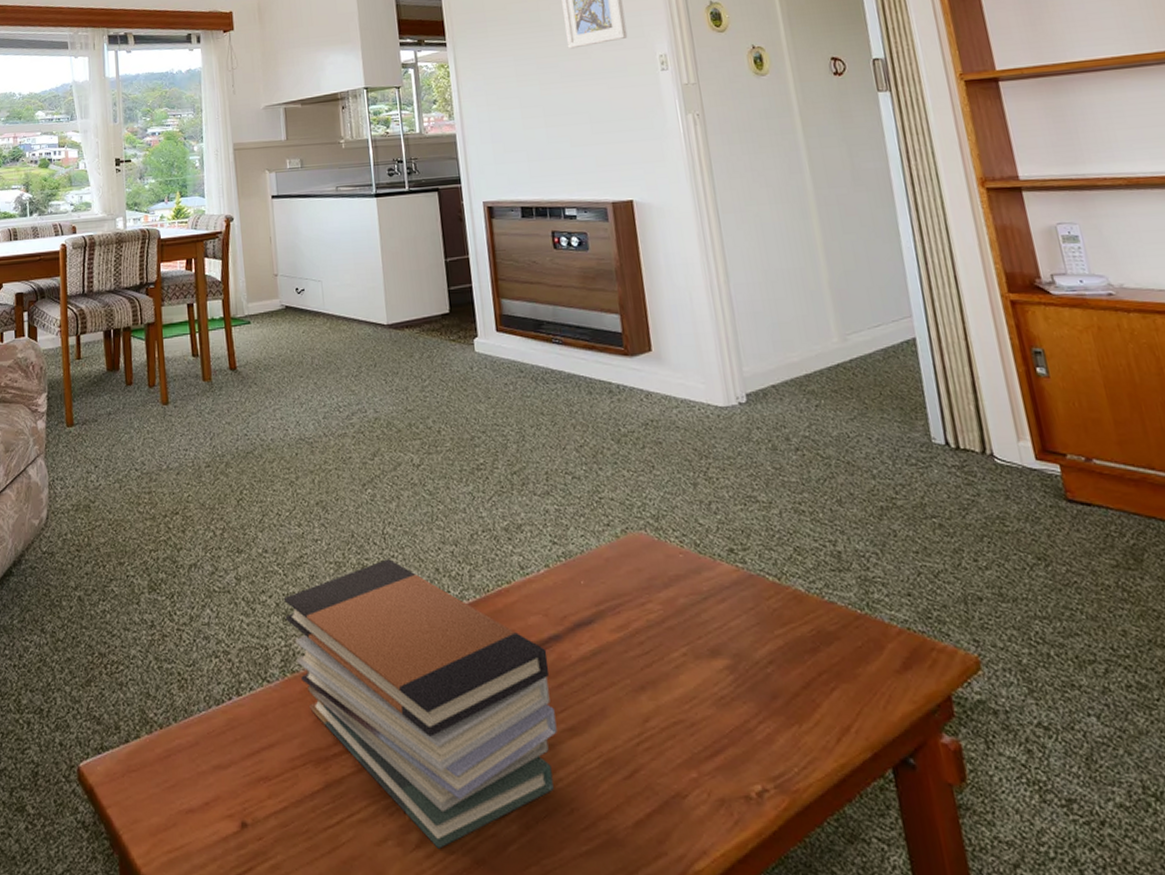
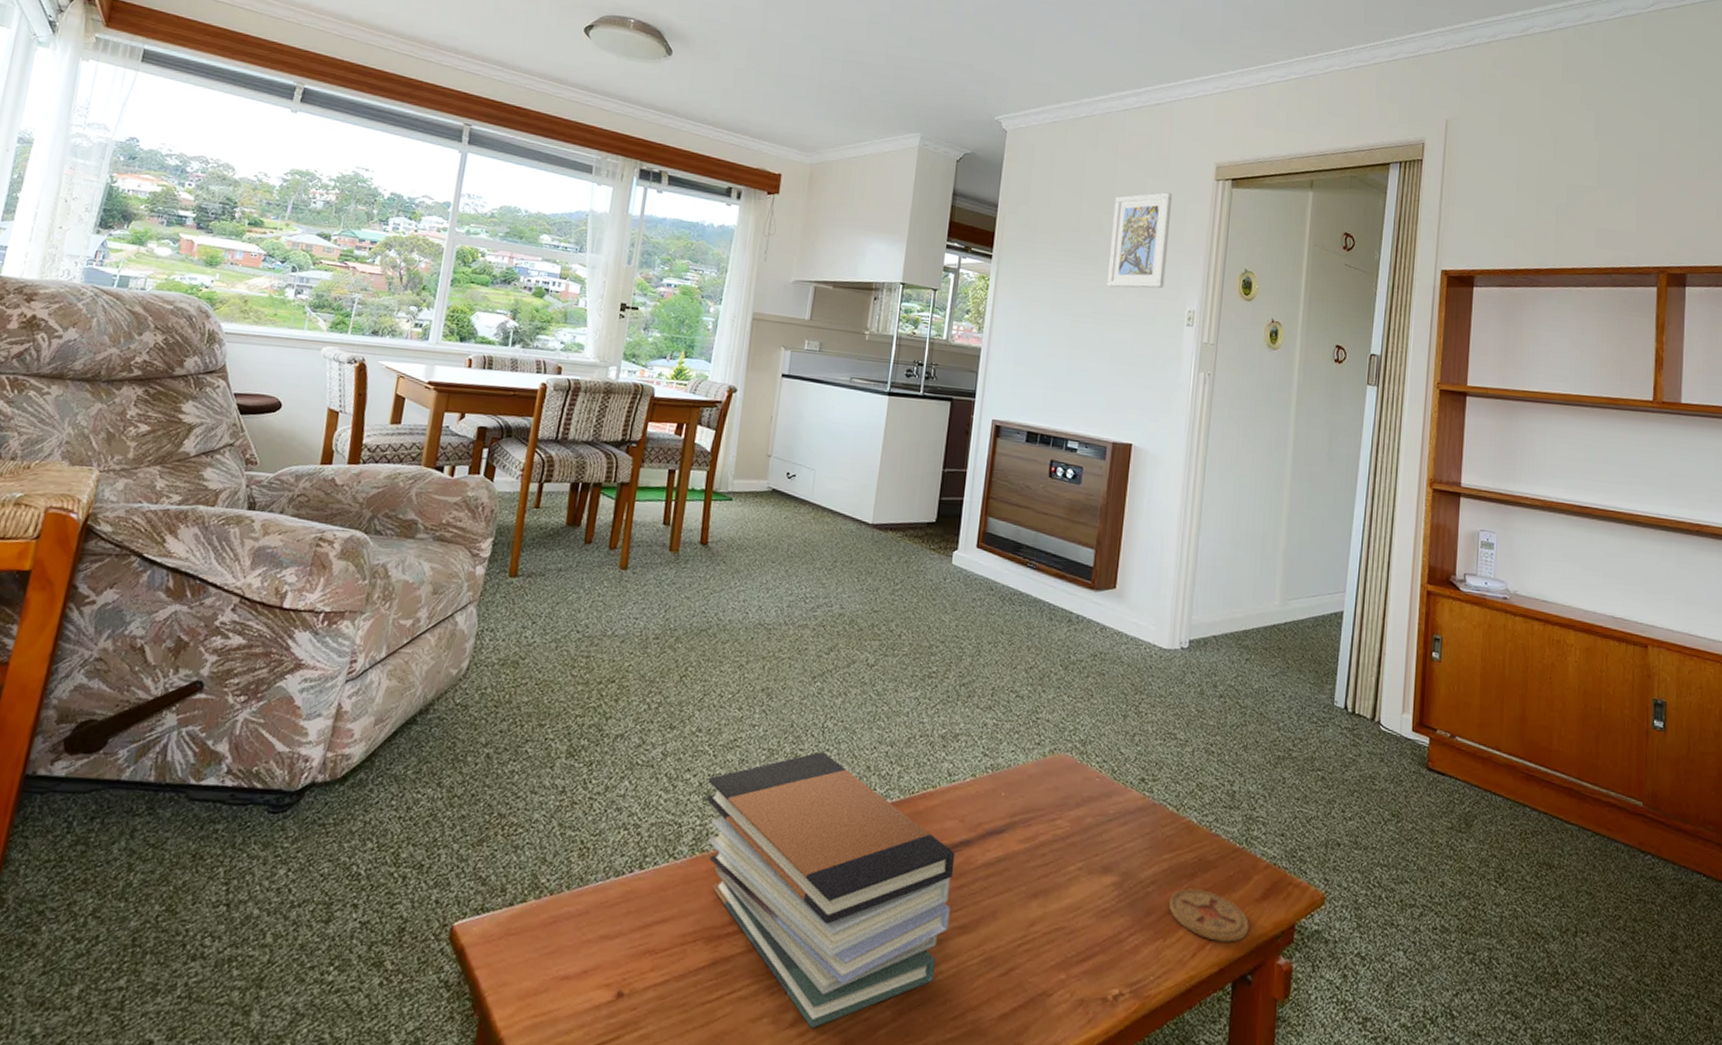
coaster: none [794,663,897,722] -> present [1169,888,1249,943]

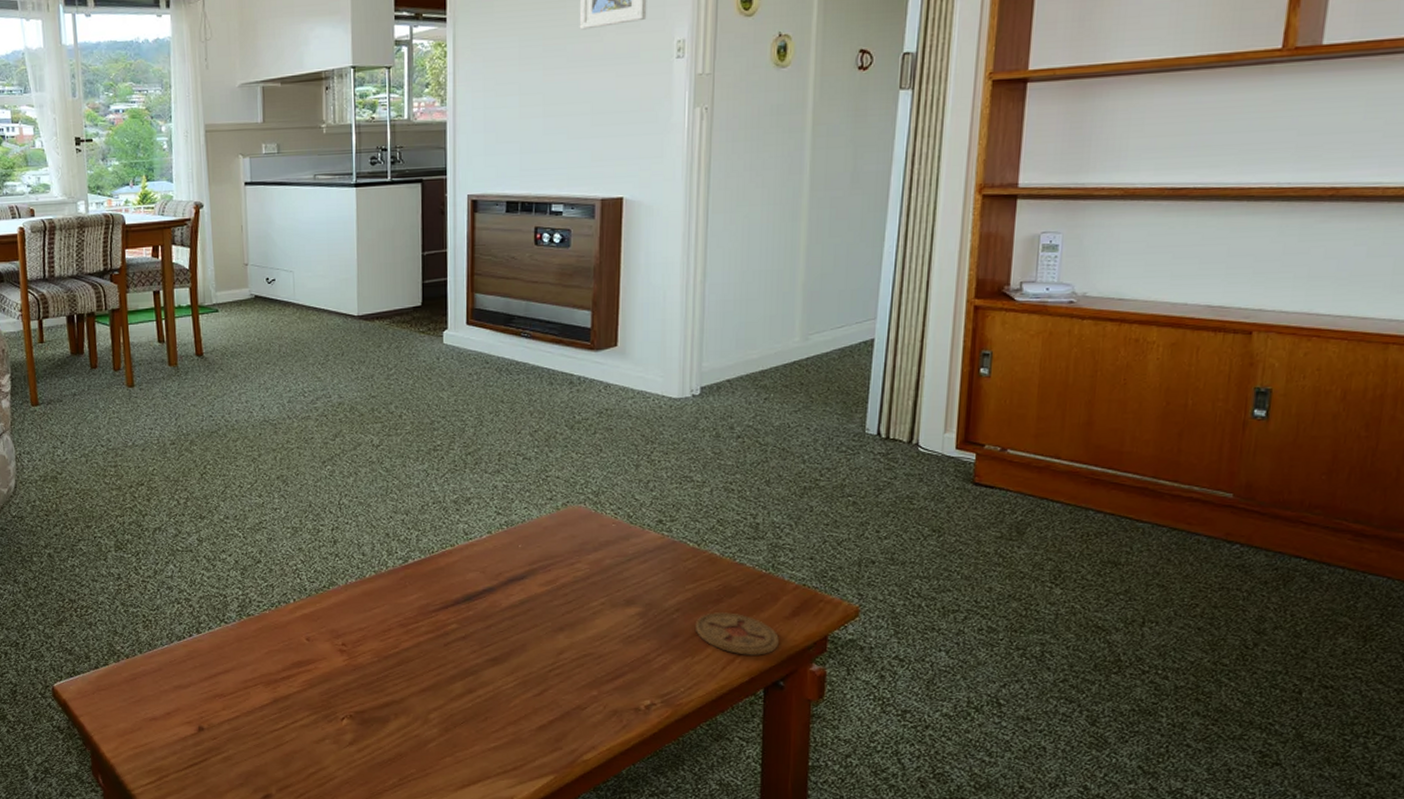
book stack: present [705,752,956,1029] -> none [242,525,481,745]

